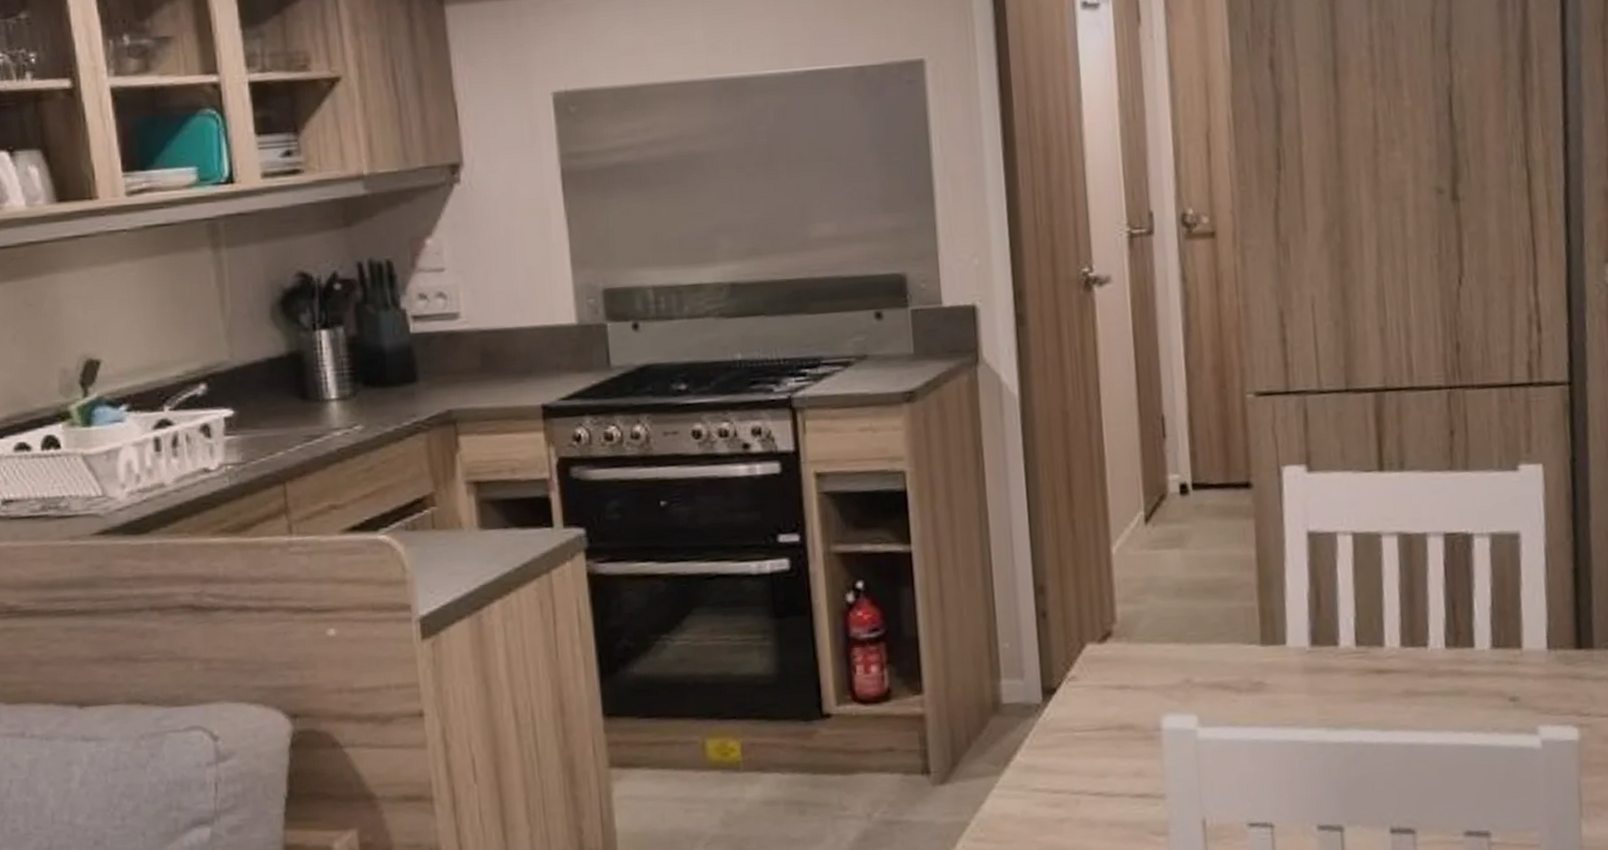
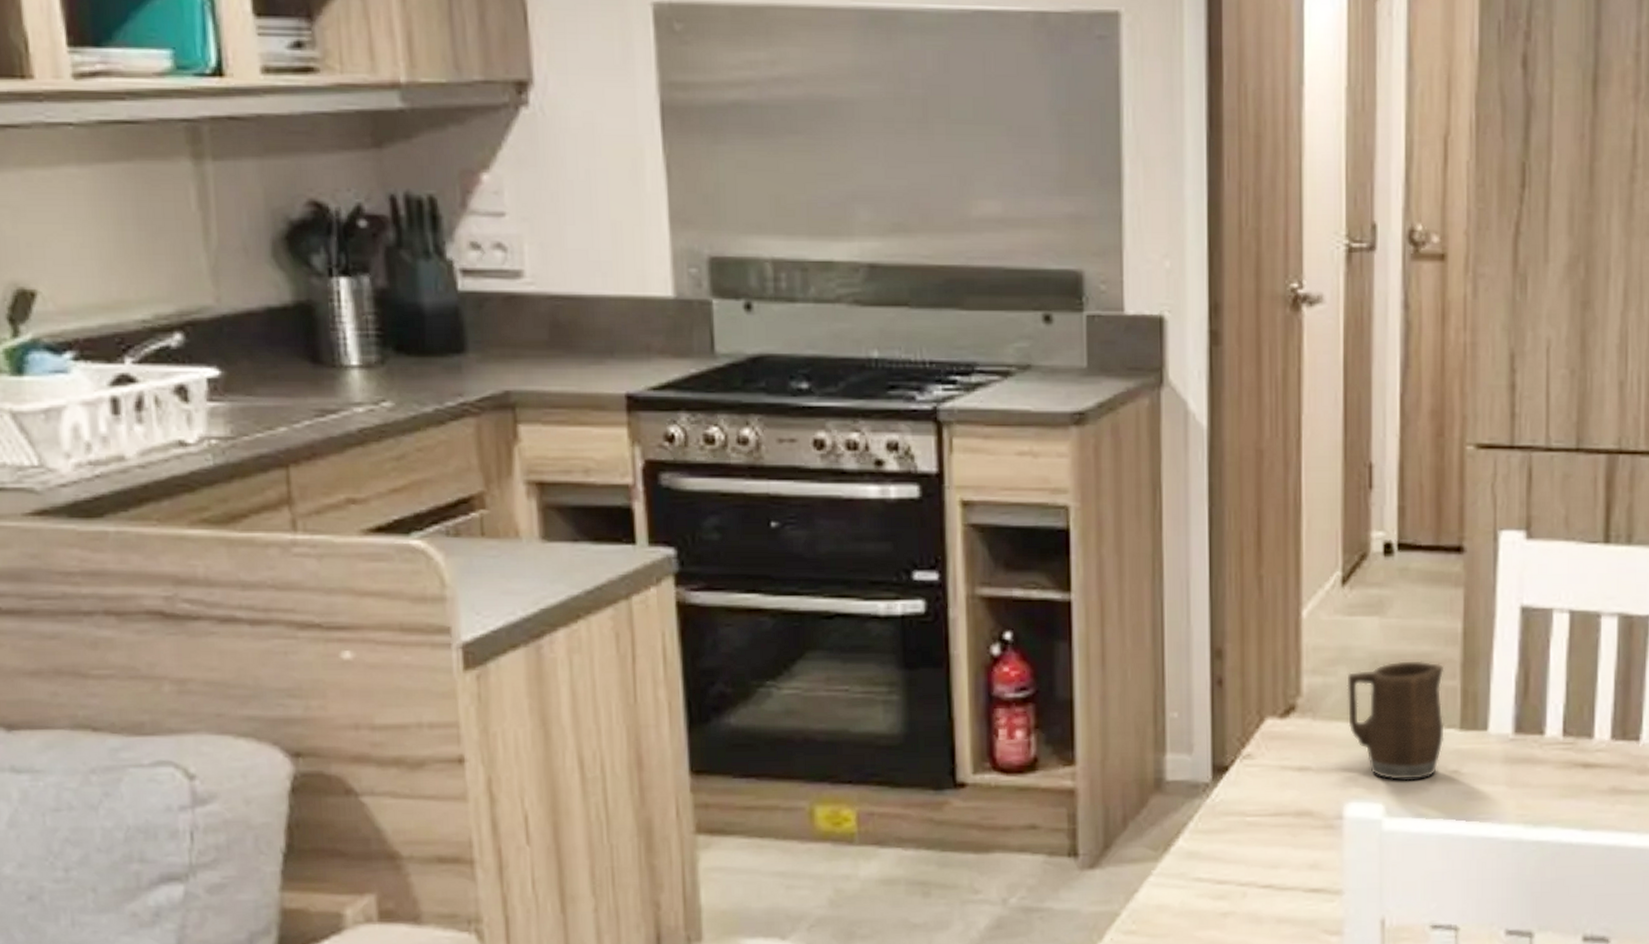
mug: none [1156,585,1247,693] -> present [1347,661,1444,780]

